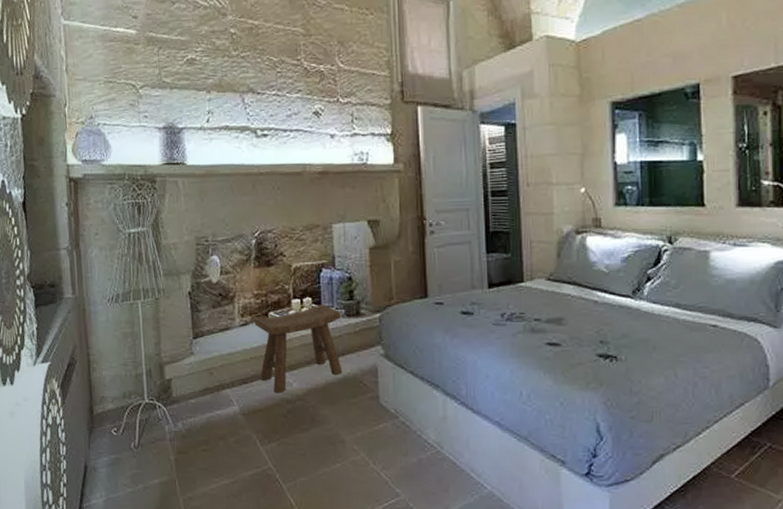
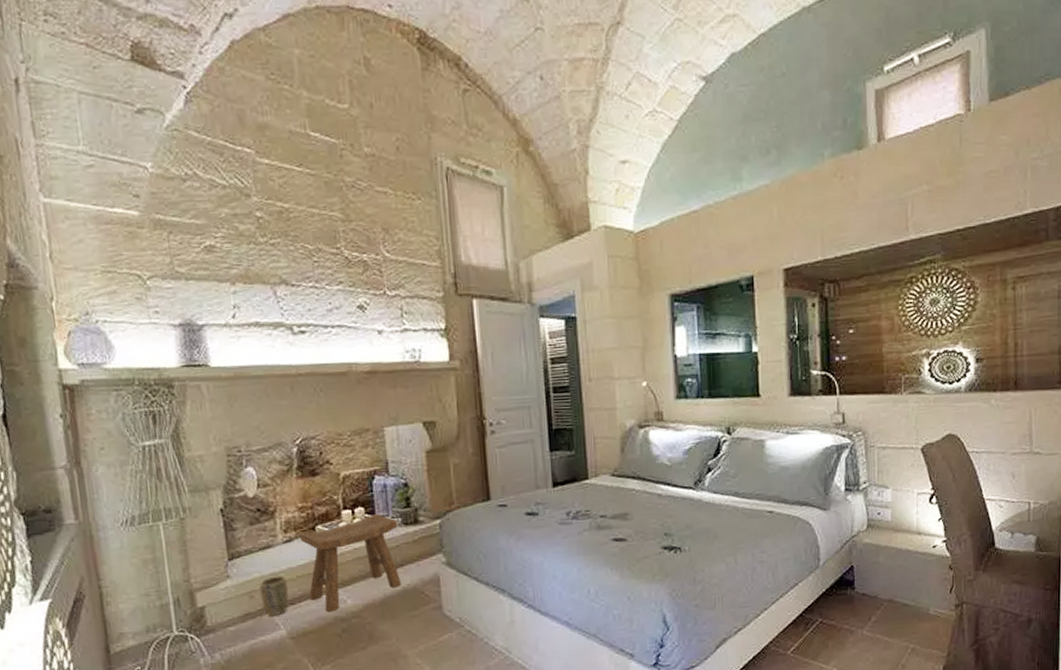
plant pot: none [217,356,243,393] -> present [259,575,289,617]

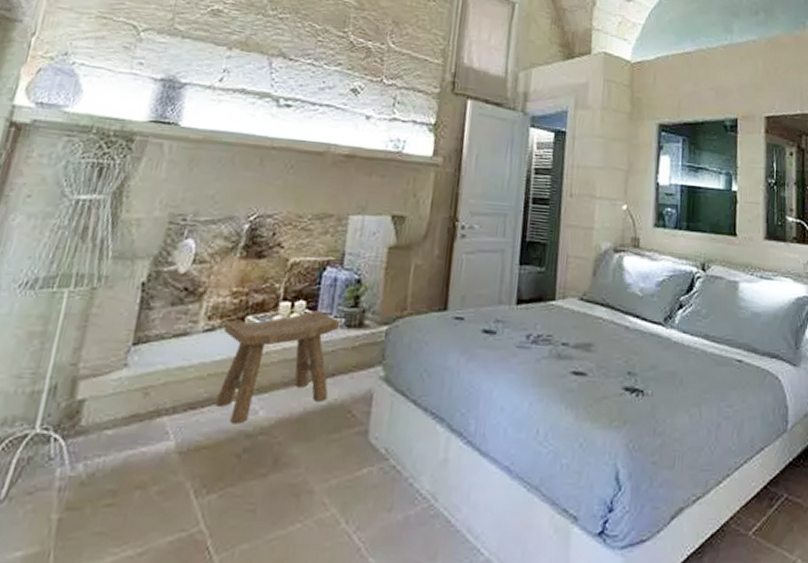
plant pot: present [259,575,289,617] -> none [156,371,195,422]

